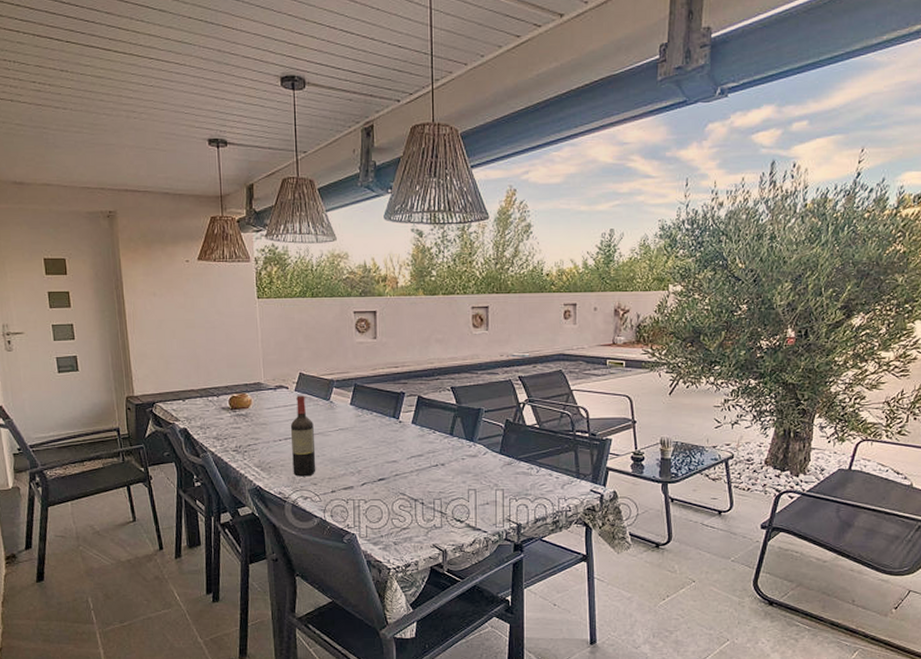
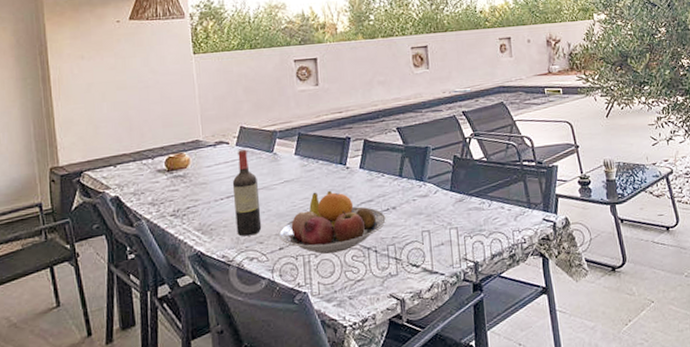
fruit bowl: none [331,442,435,500] -> present [278,190,387,254]

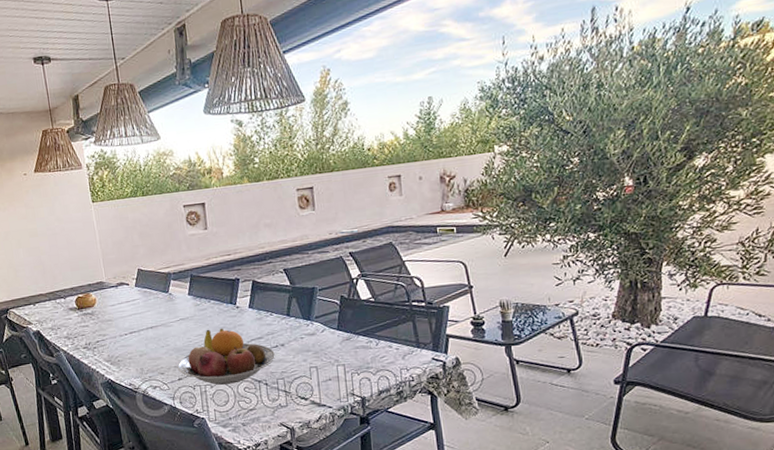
wine bottle: present [232,149,262,237] -> none [134,290,162,368]

